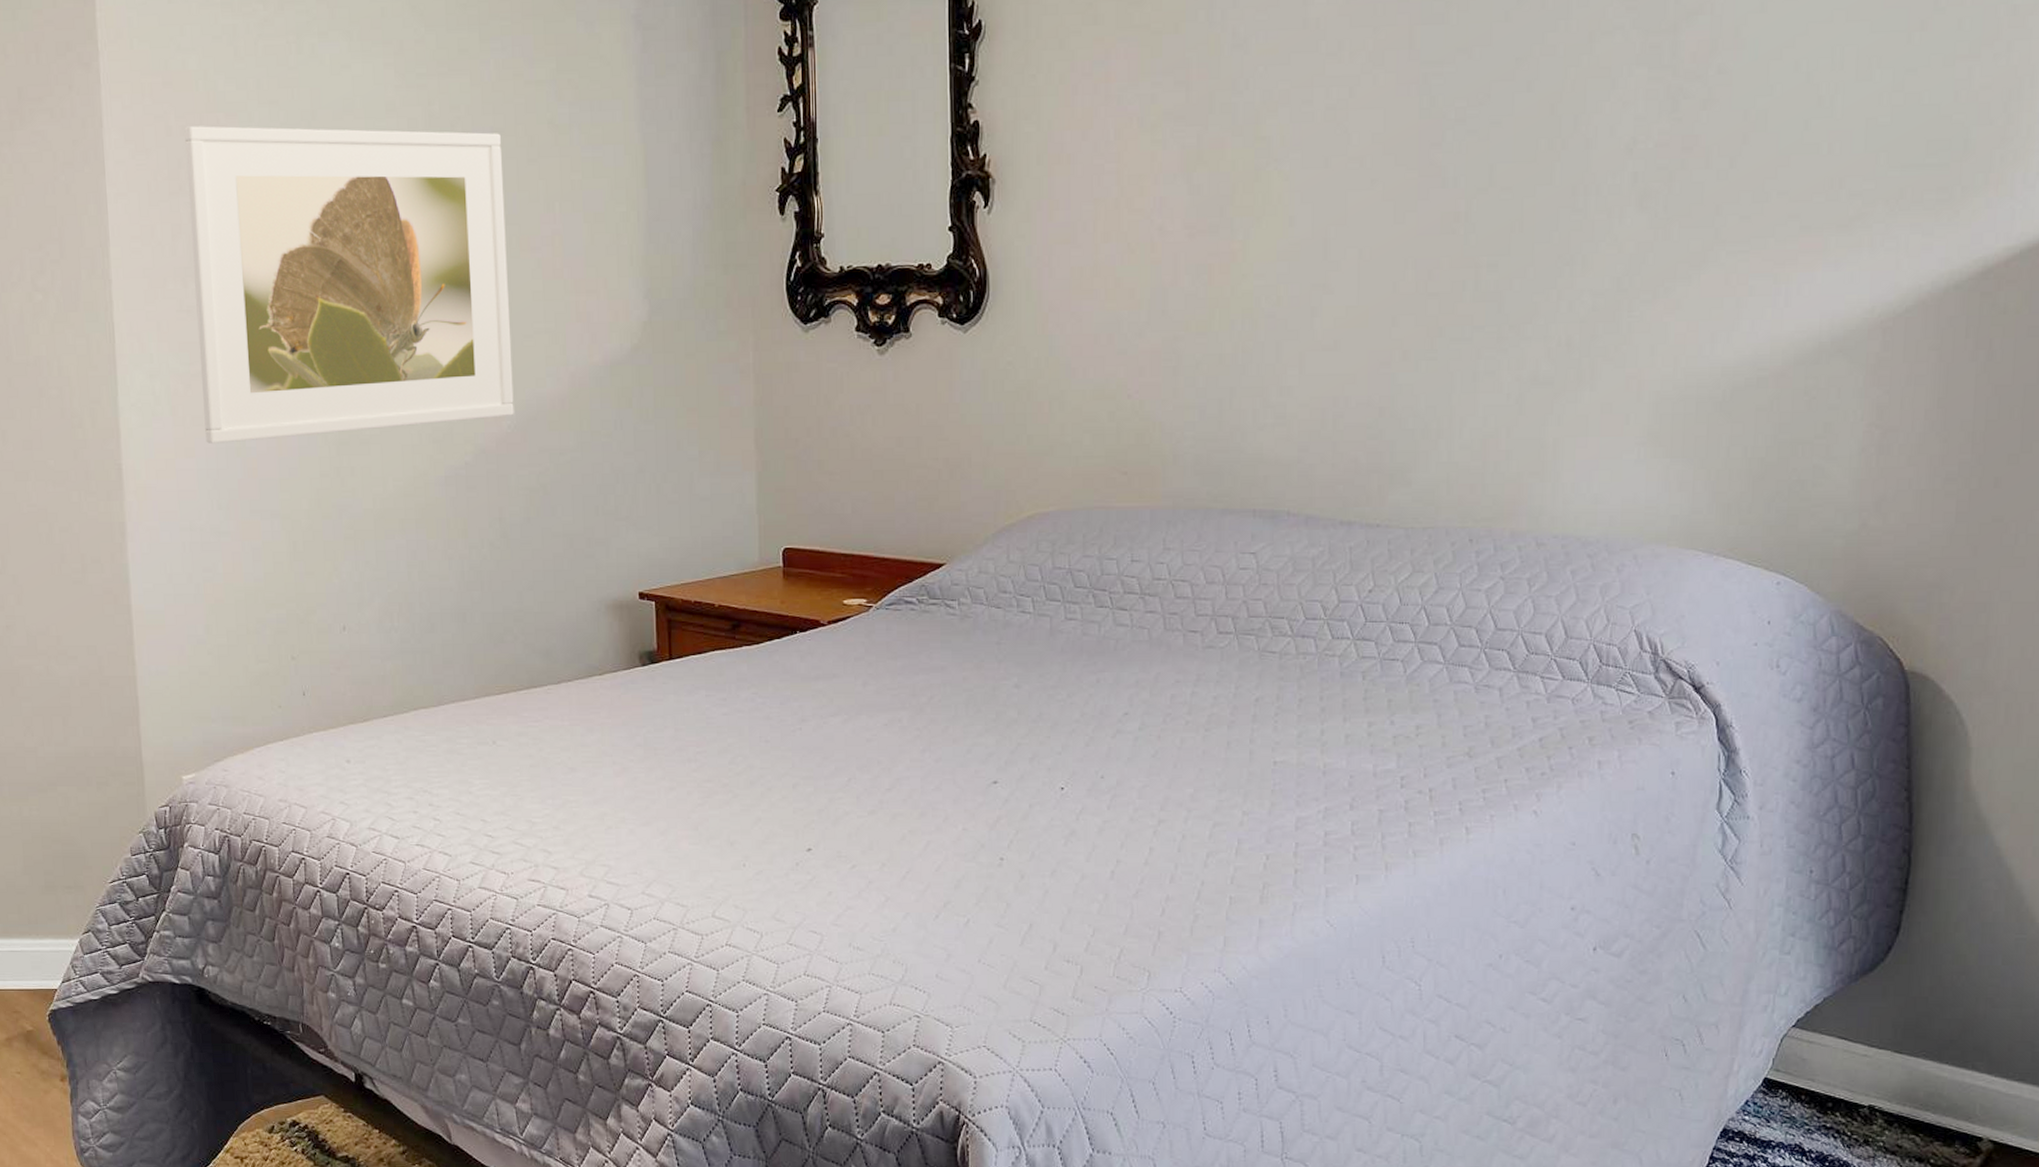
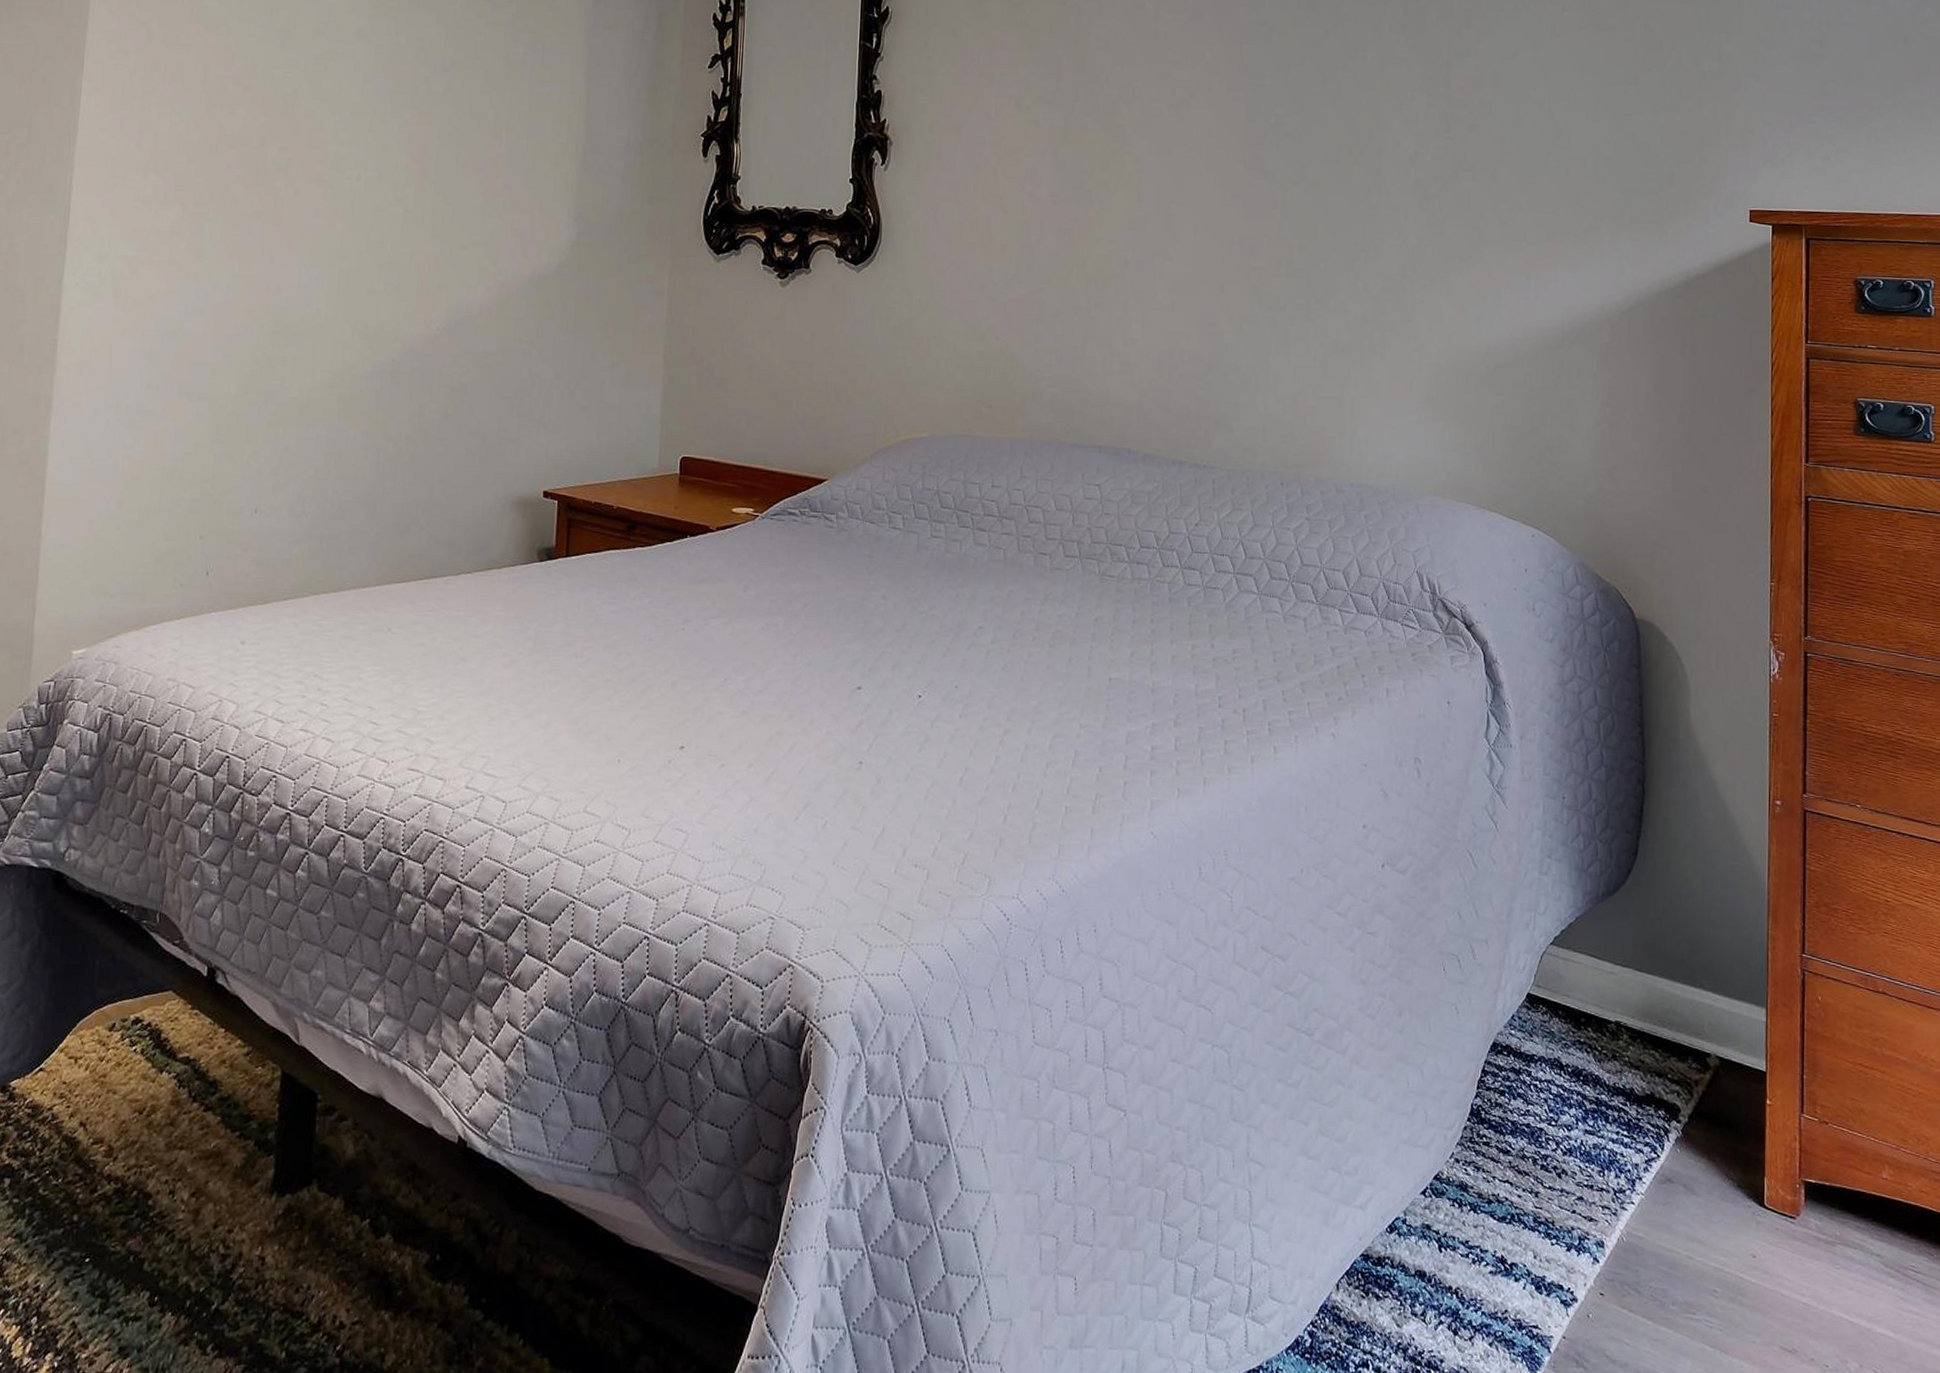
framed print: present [184,126,514,443] -> none [144,34,459,327]

